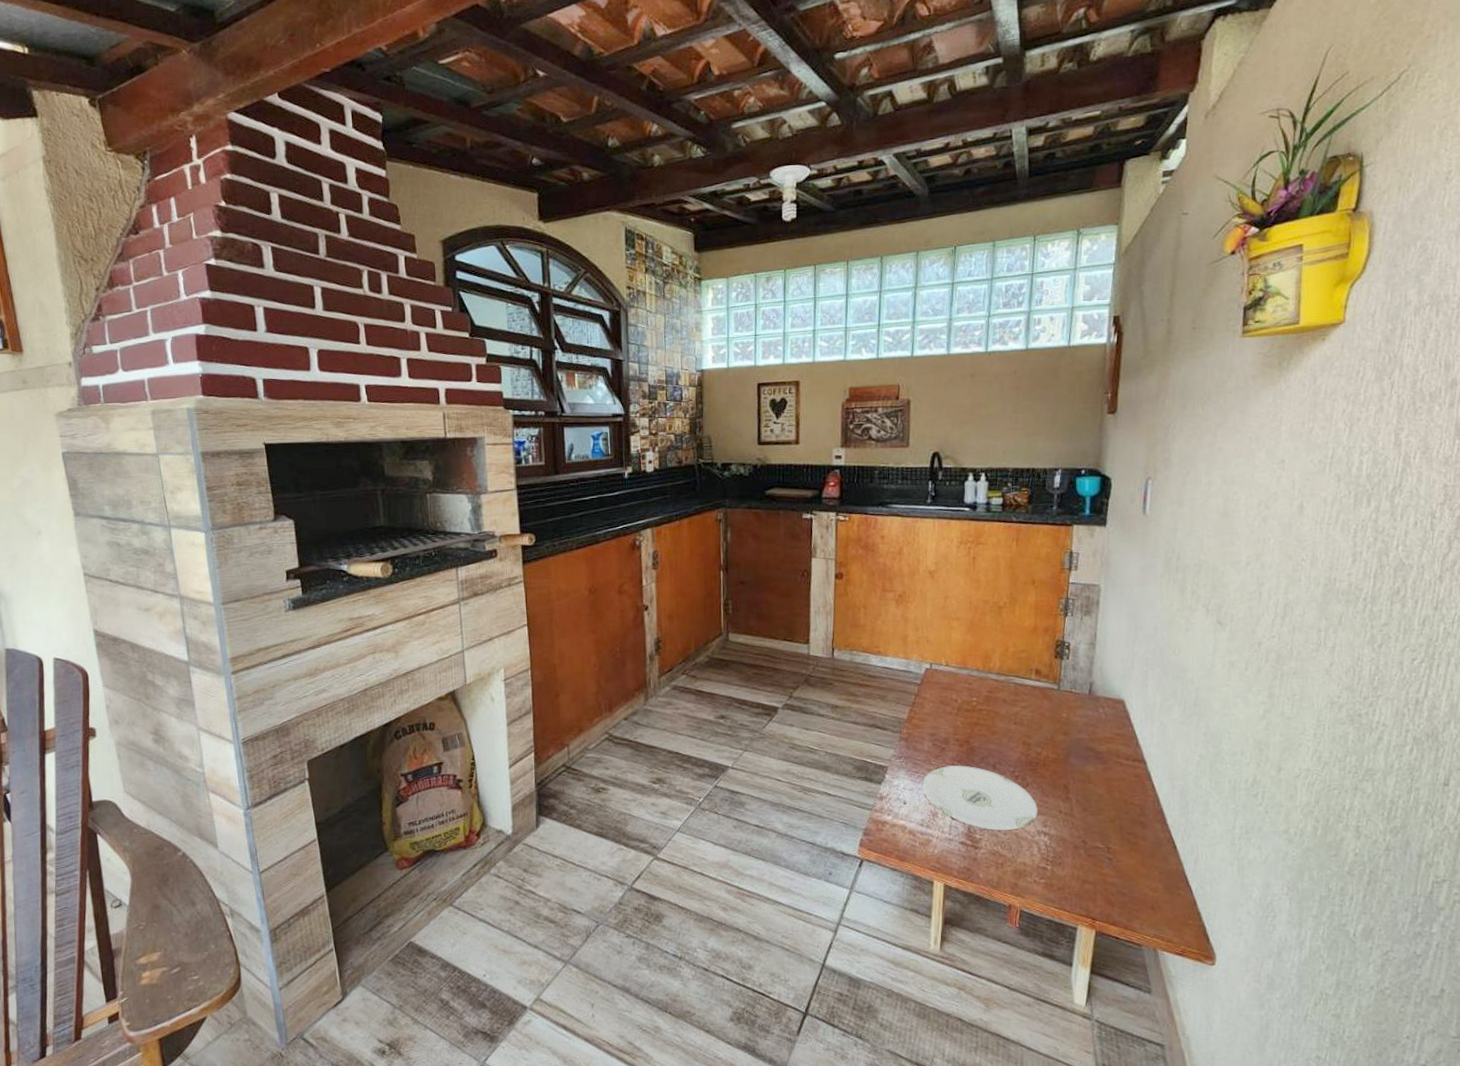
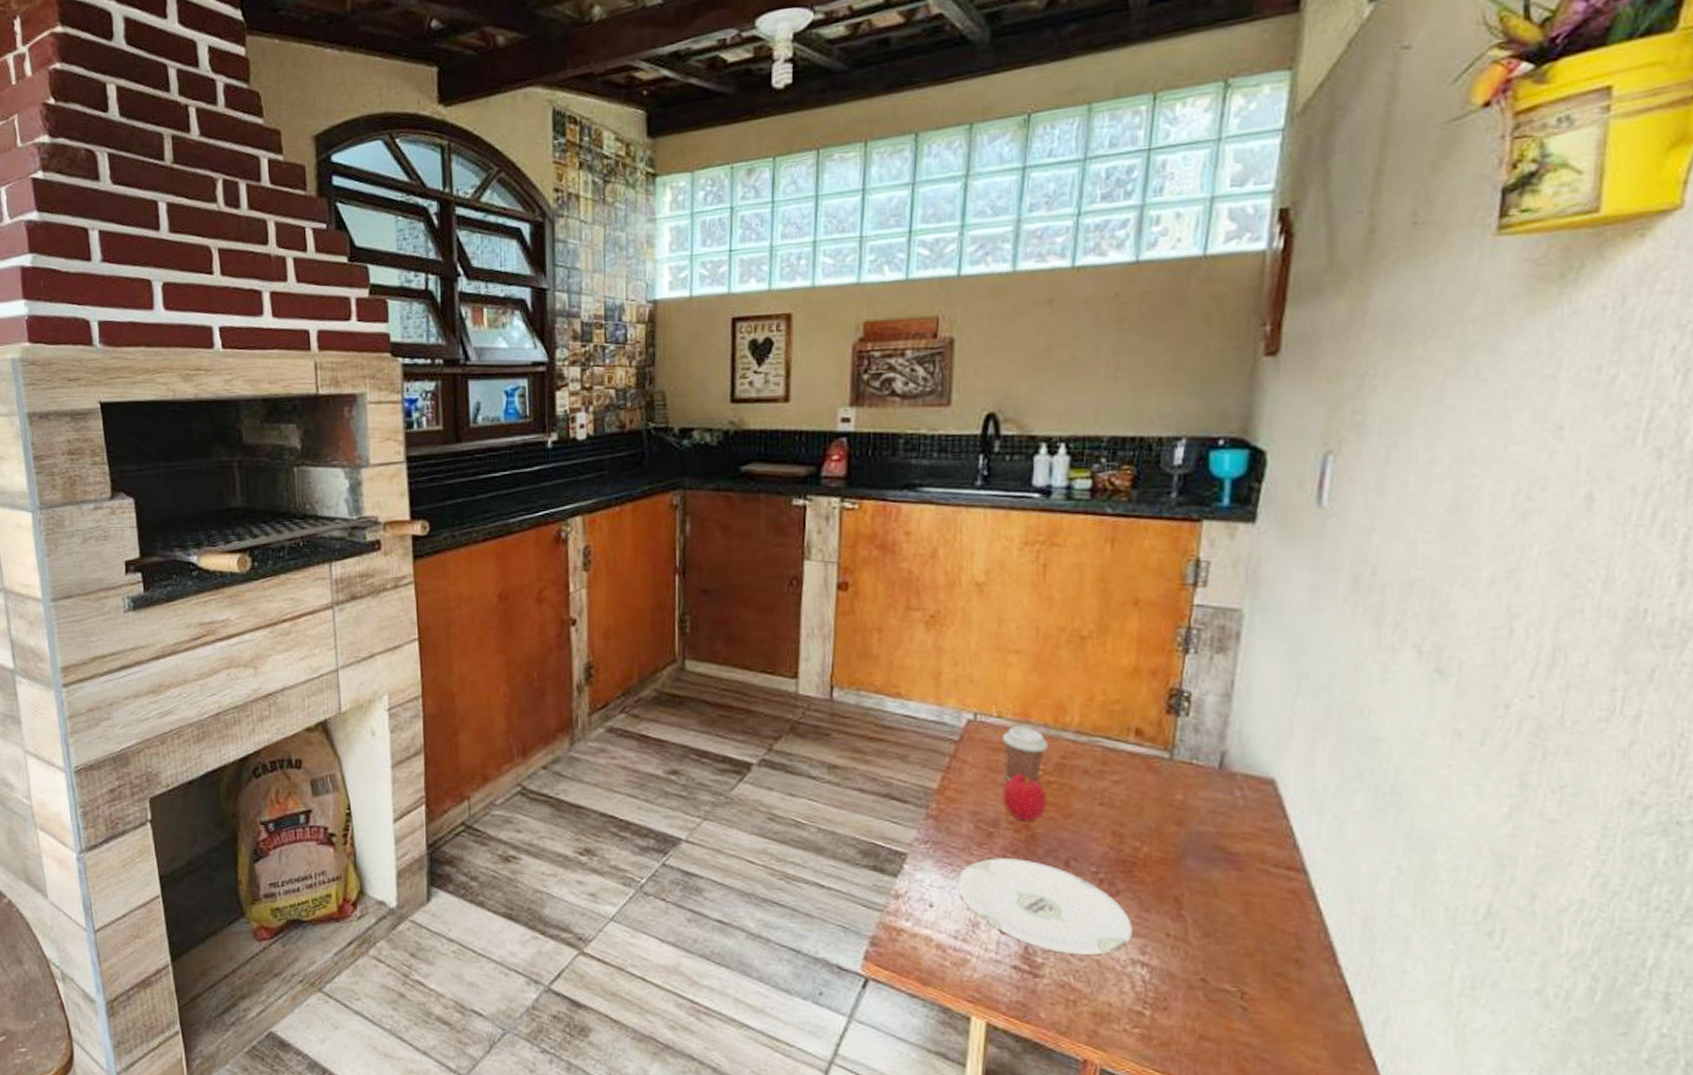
coffee cup: none [949,671,980,711] -> present [1003,726,1049,783]
fruit: none [950,706,980,739] -> present [1002,775,1047,822]

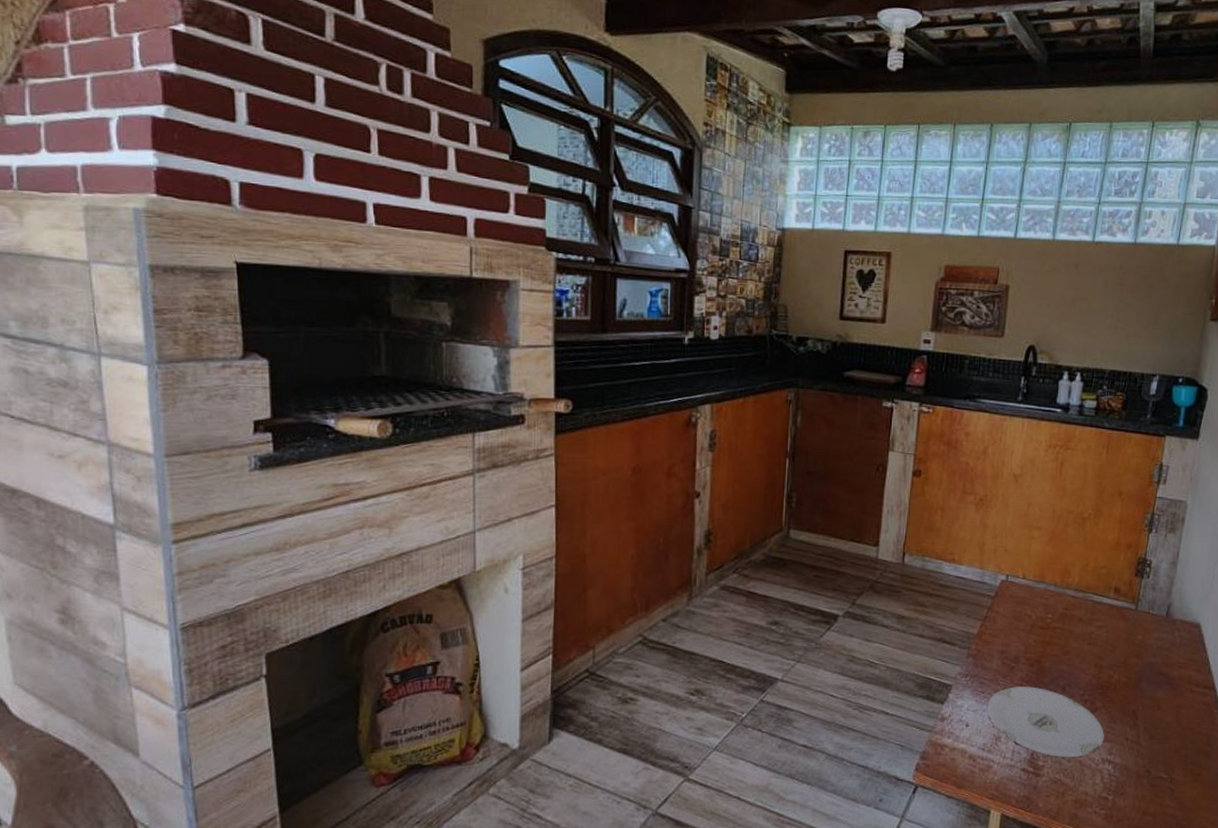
fruit: present [1002,775,1047,822] -> none [1022,622,1053,658]
coffee cup: present [1003,726,1049,783] -> none [1025,585,1057,628]

